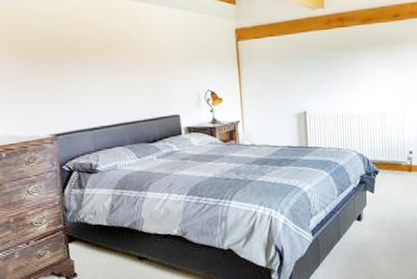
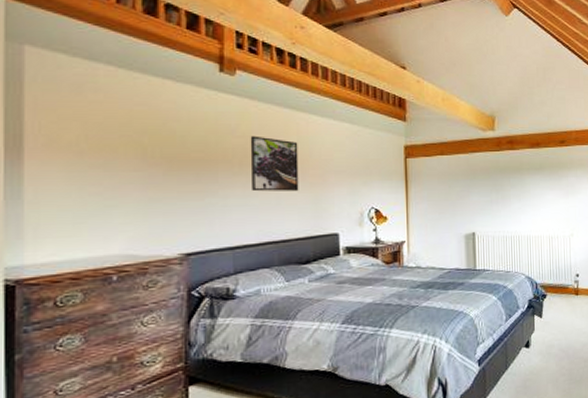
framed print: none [97,27,142,79] -> present [250,135,299,192]

